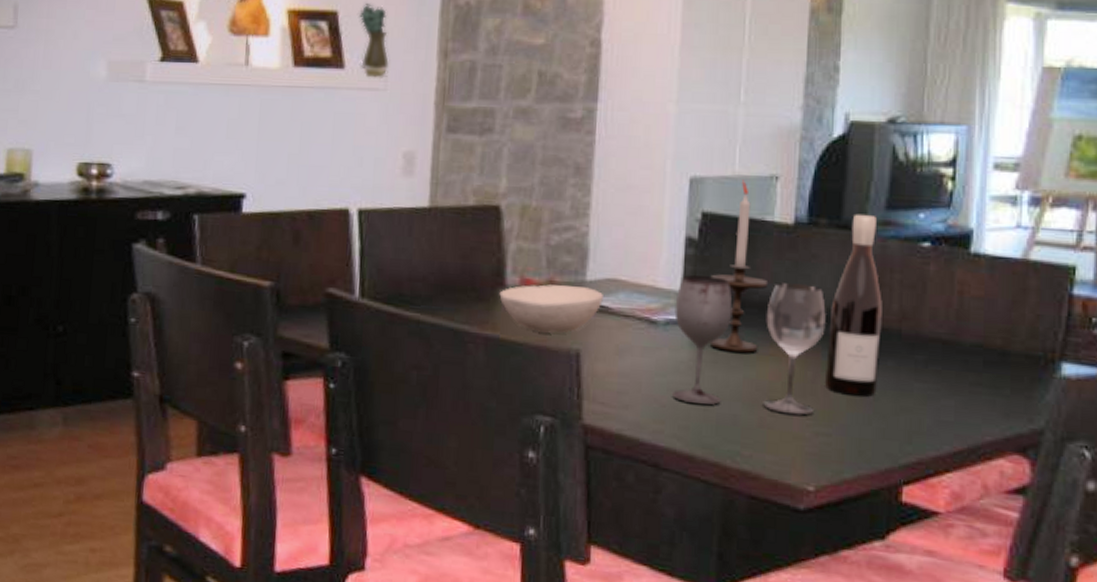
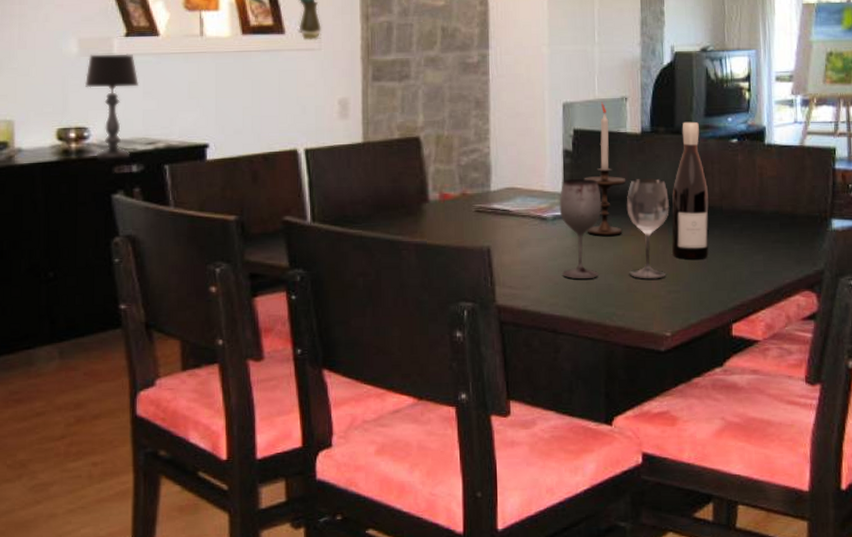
table lamp: none [111,80,172,207] -> present [84,53,140,163]
bowl: present [499,284,603,334] -> none [424,195,505,235]

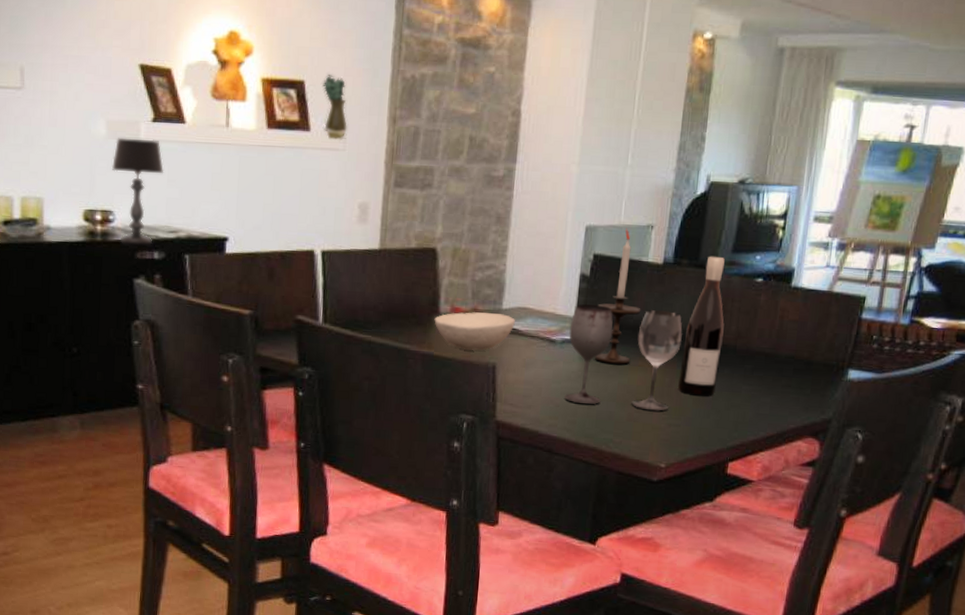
bowl: none [424,195,505,235] -> present [434,312,515,351]

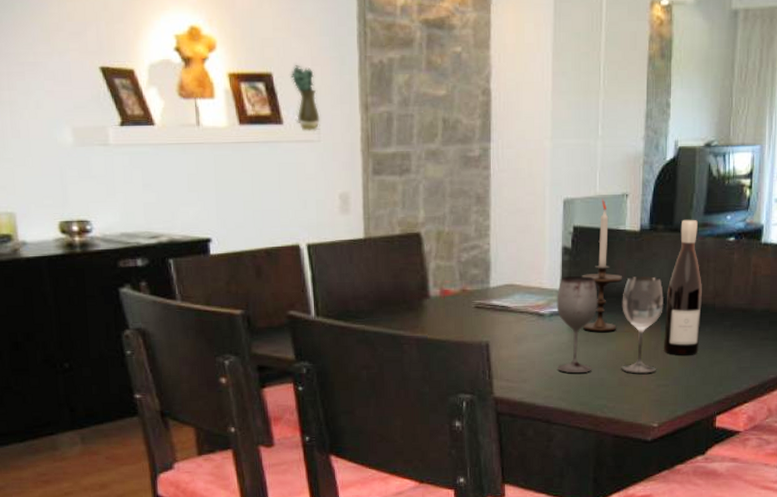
table lamp: present [111,137,164,248] -> none [82,144,138,256]
bowl: present [434,312,515,351] -> none [425,292,503,331]

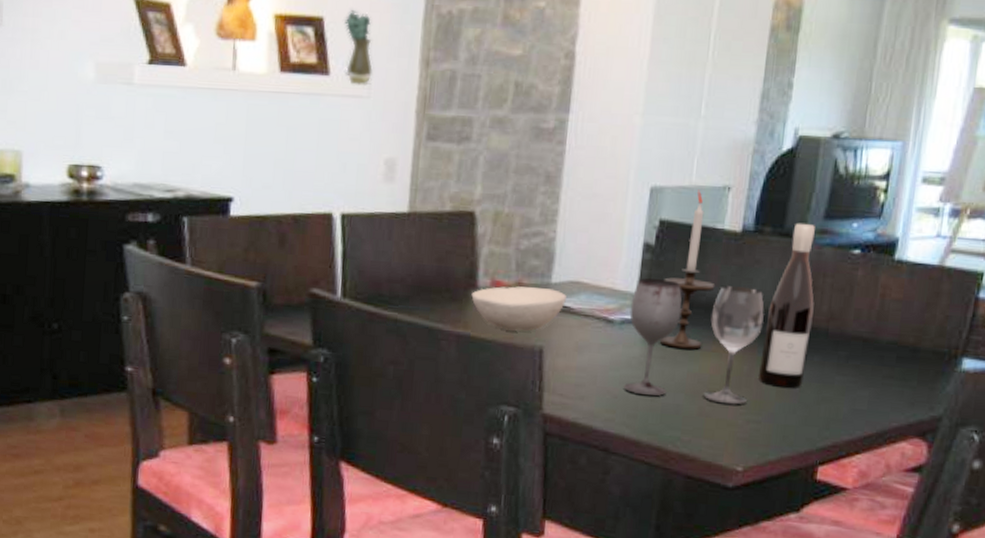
bowl: none [425,292,503,331] -> present [471,286,566,332]

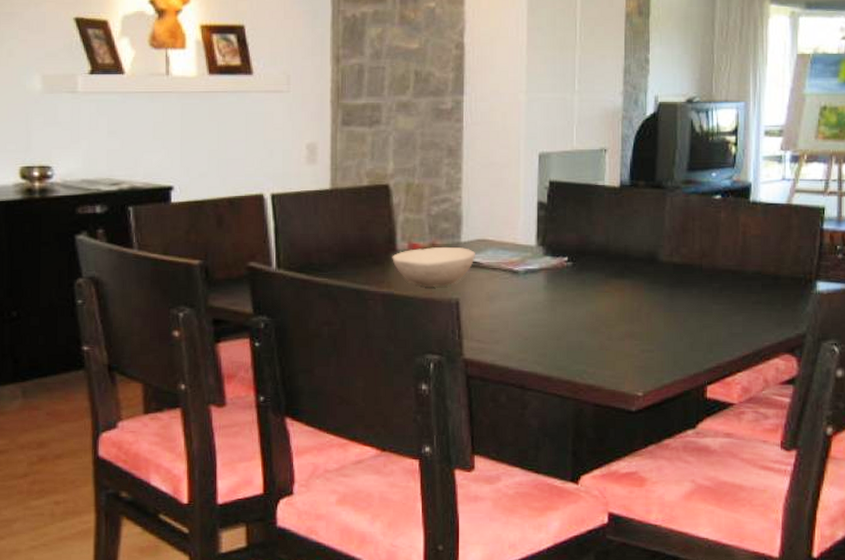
vase: present [344,10,373,86] -> none [263,18,290,82]
wineglass: present [624,278,765,405] -> none [531,232,646,338]
candlestick: present [659,189,715,350] -> none [558,153,602,293]
bottle: present [759,222,815,388] -> none [648,176,689,319]

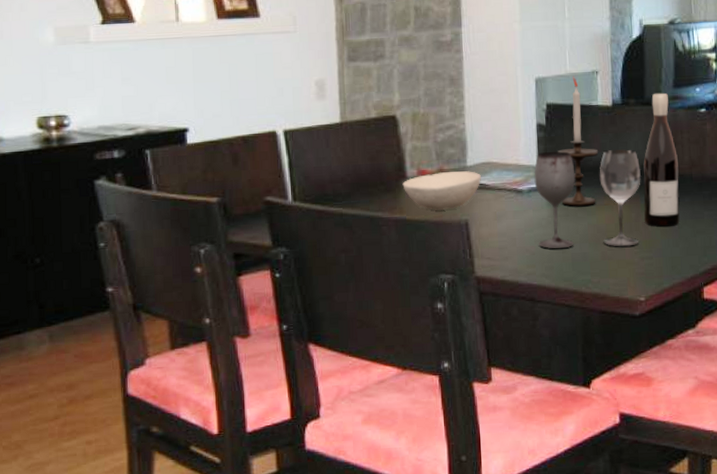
wineglass: none [531,232,646,338] -> present [534,149,641,249]
candlestick: none [558,153,602,293] -> present [557,76,599,207]
bottle: none [648,176,689,319] -> present [643,93,680,227]

